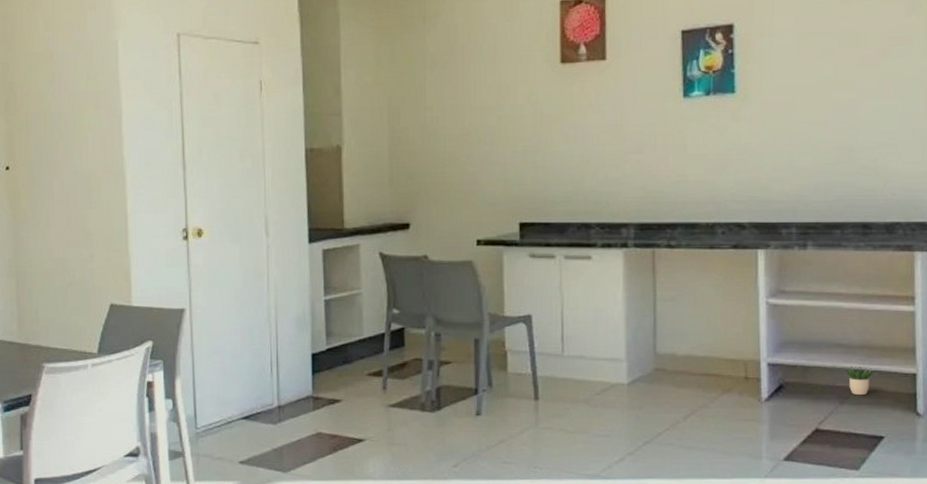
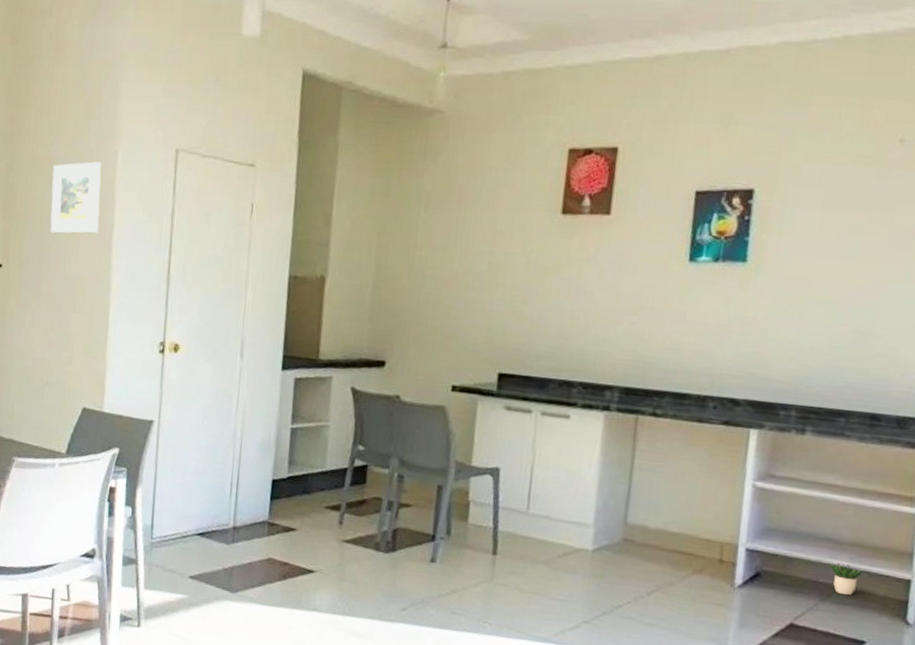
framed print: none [51,53,106,129] -> present [50,161,102,234]

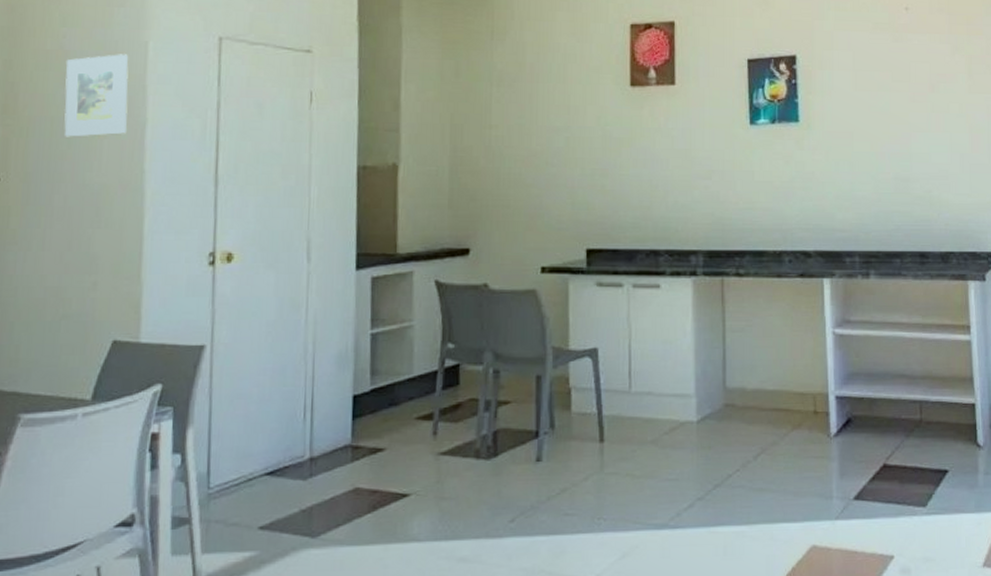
potted plant: present [828,539,864,596] -> none [903,376,937,428]

